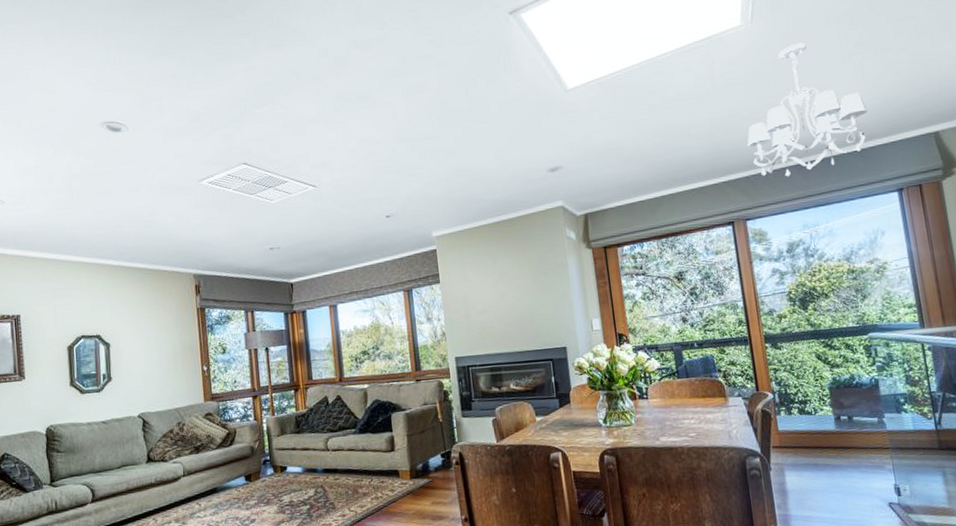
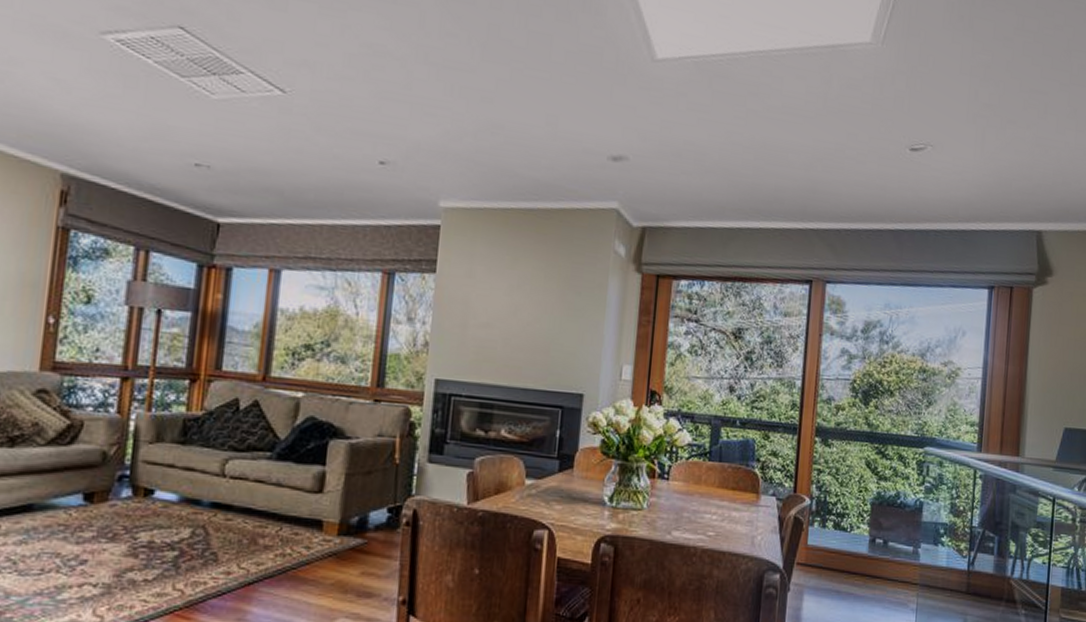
chandelier: present [747,42,868,177] -> none [846,84,979,242]

